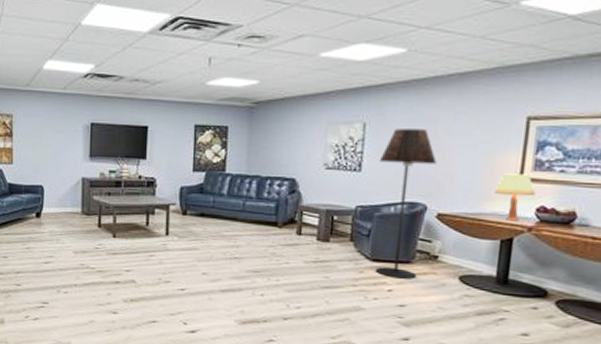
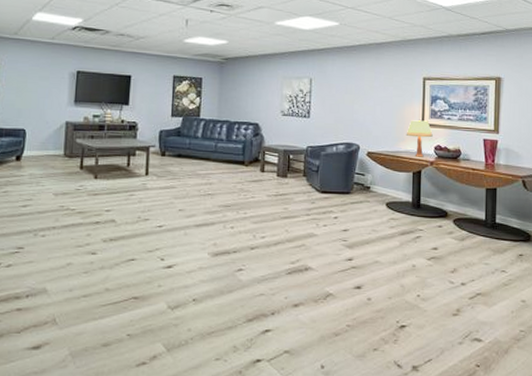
floor lamp: present [376,128,437,279] -> none [324,84,365,207]

